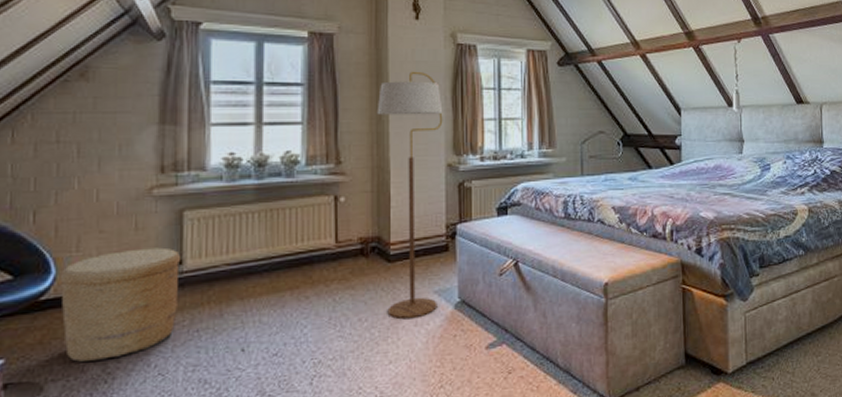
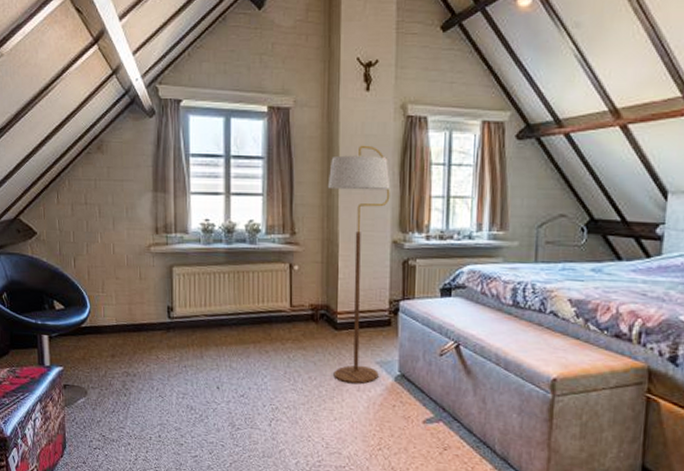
basket: present [61,247,180,362] -> none [93,295,171,378]

